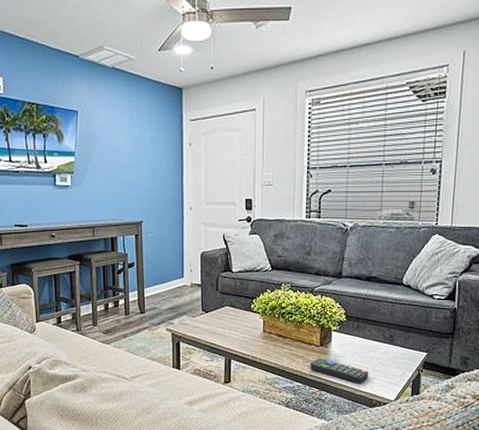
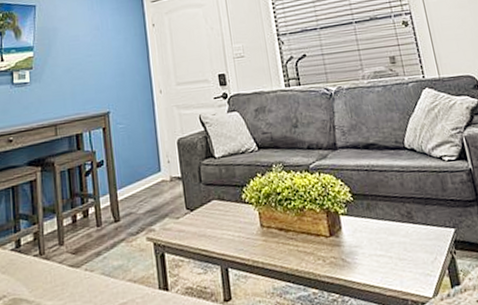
remote control: present [310,358,368,384] -> none [323,251,395,281]

